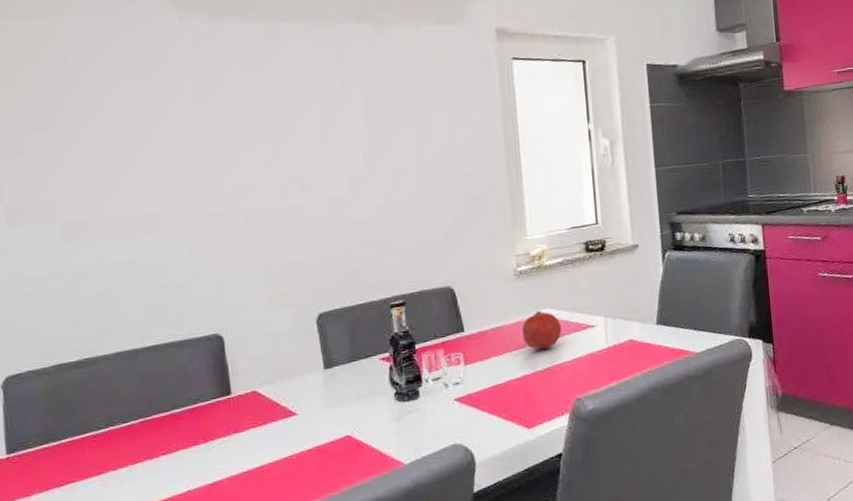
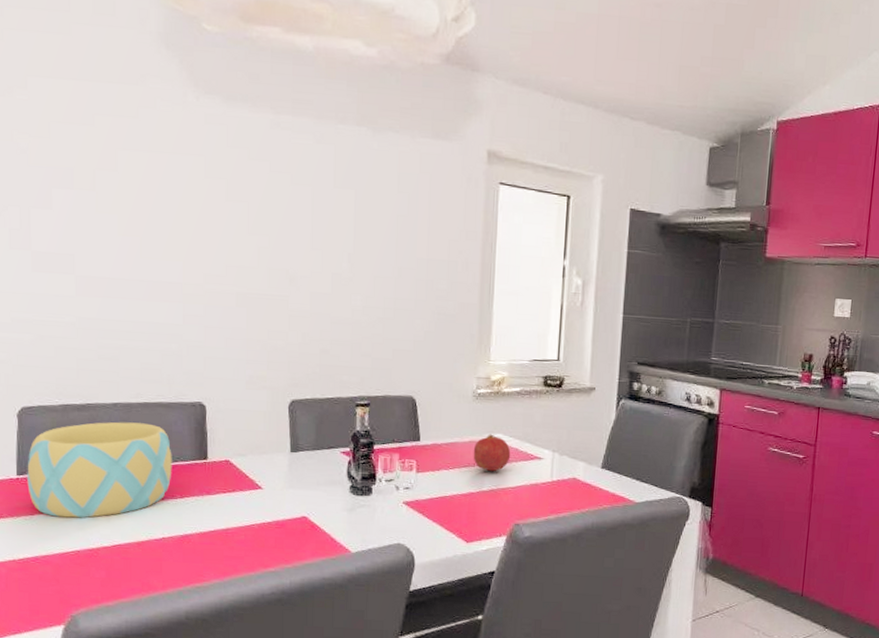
bowl: none [18,368,192,493] -> present [27,422,172,518]

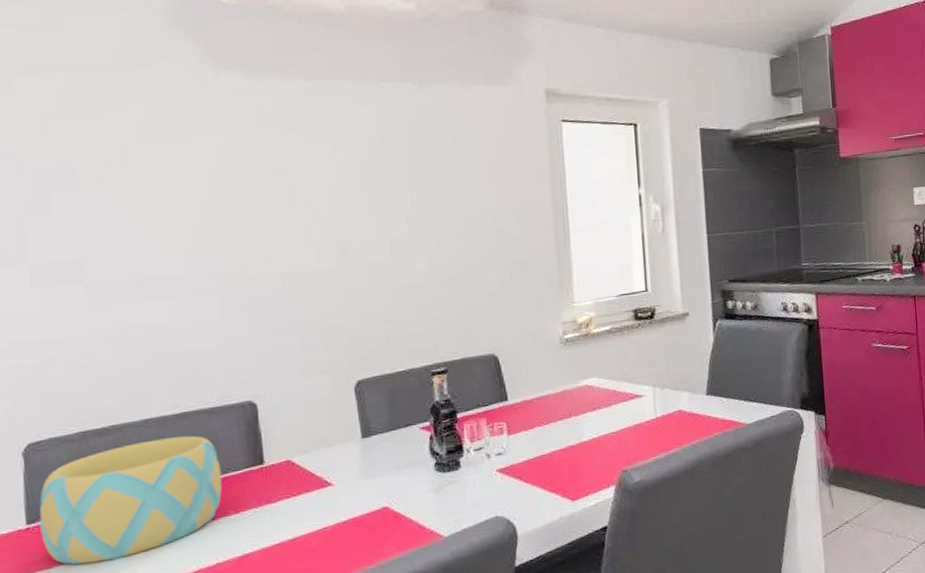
fruit: present [473,434,511,472] -> none [567,379,609,420]

